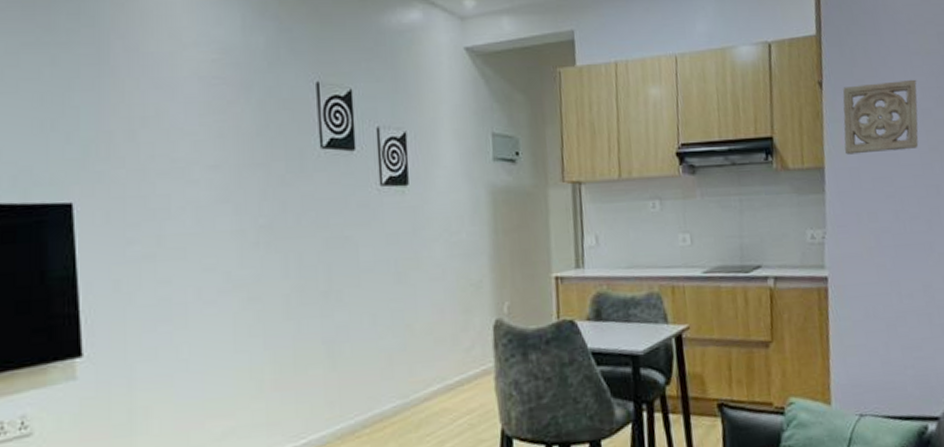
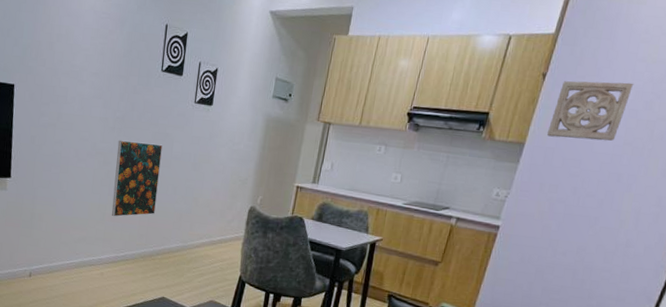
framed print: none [268,254,348,383] -> present [112,140,163,217]

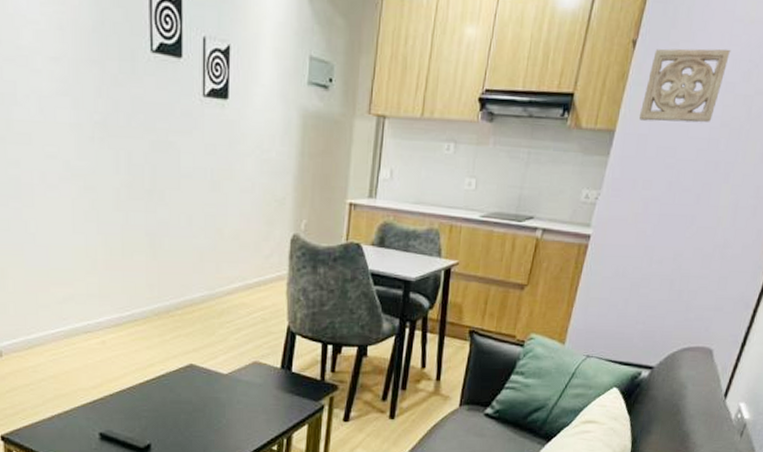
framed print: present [112,140,163,217] -> none [101,154,166,264]

